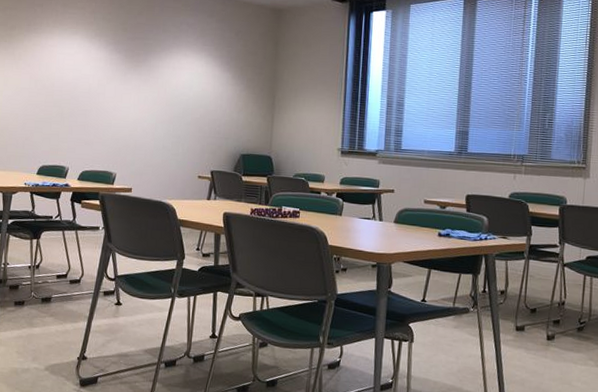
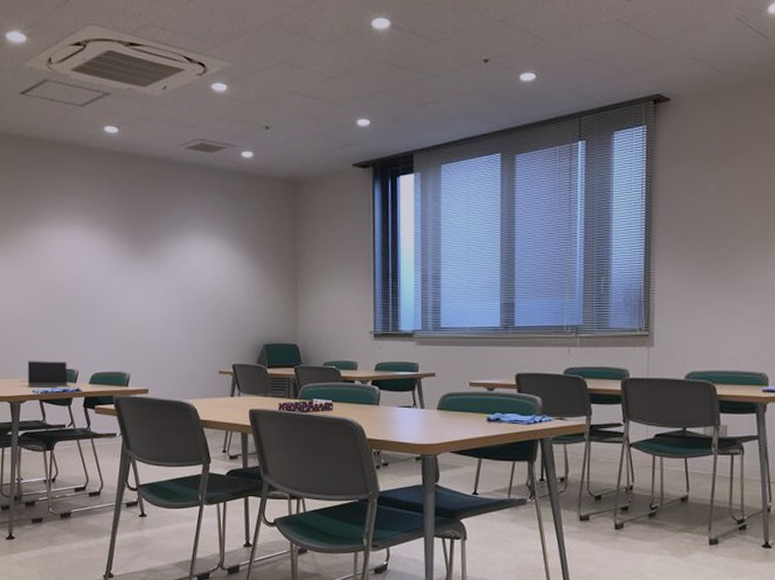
laptop computer: none [20,155,59,183] -> present [27,361,70,388]

